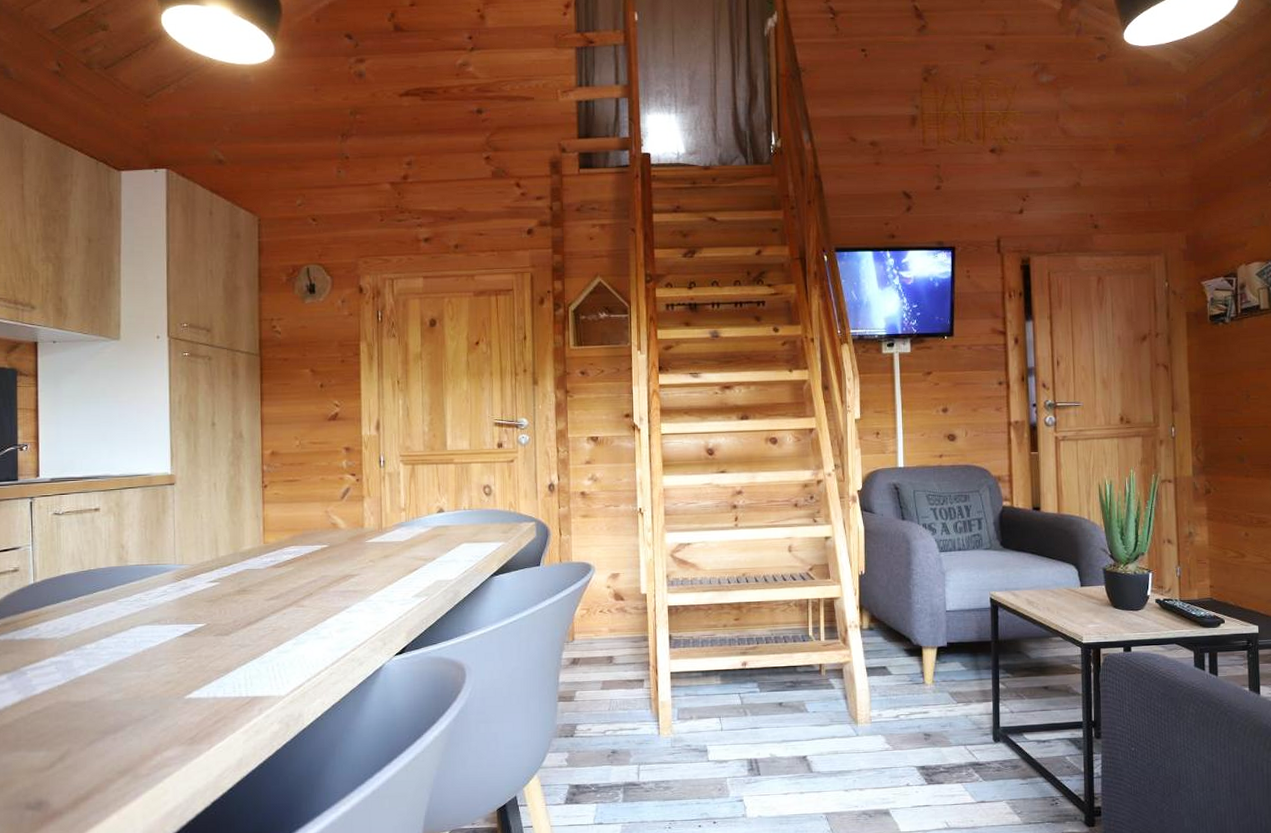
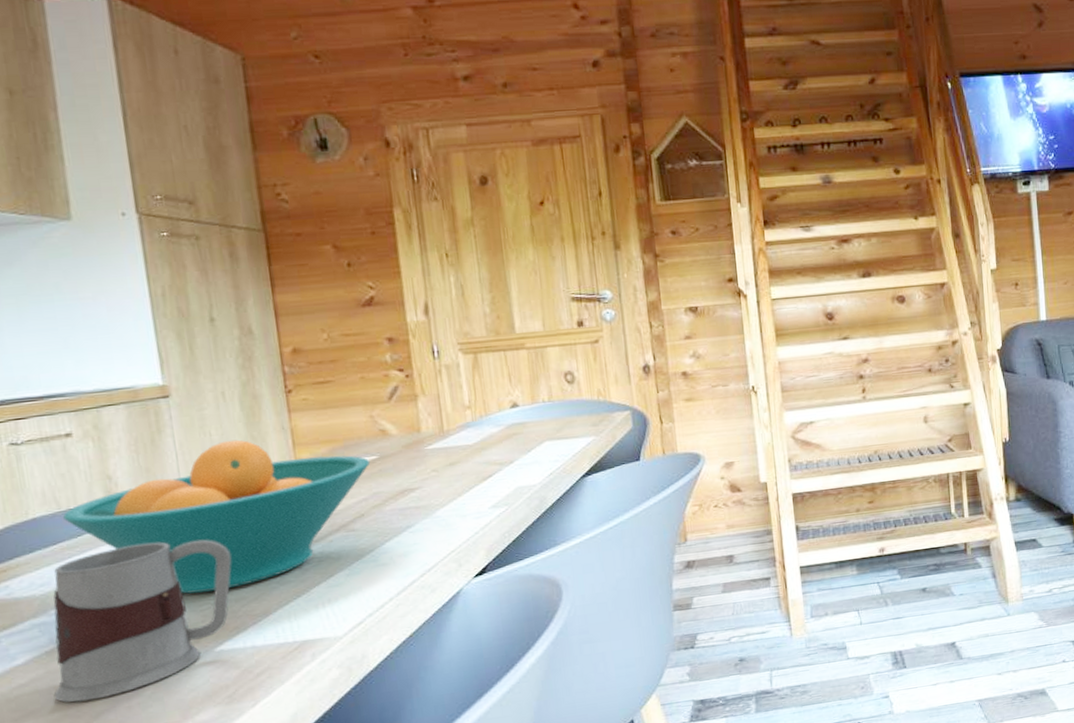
mug: none [59,602,206,730] -> present [53,540,232,702]
fruit bowl: none [85,523,322,649] -> present [63,439,371,594]

